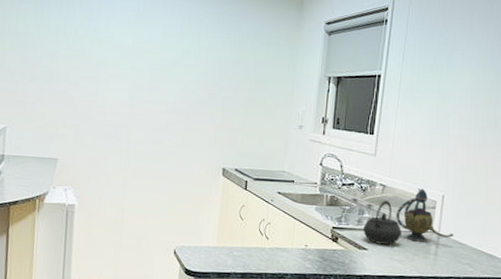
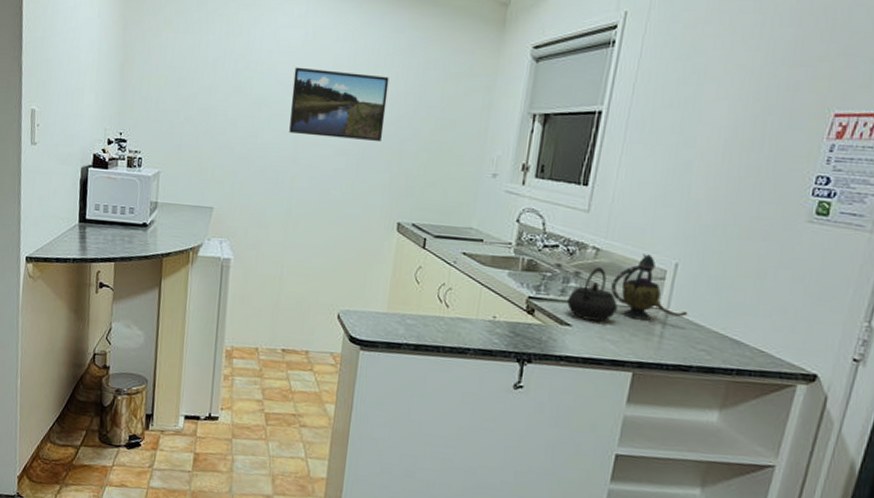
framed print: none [126,35,211,100] -> present [289,67,389,142]

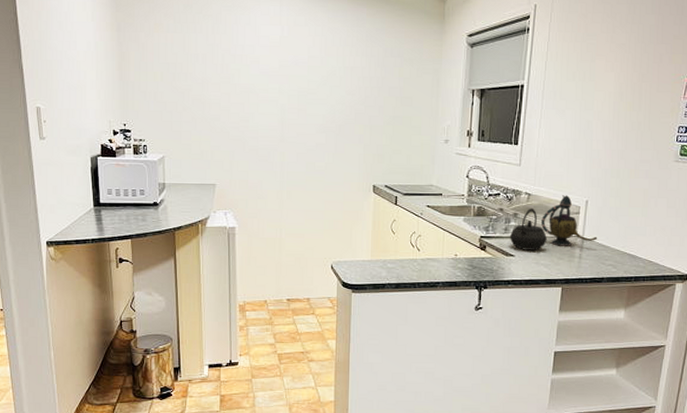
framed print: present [289,67,389,142] -> none [275,59,356,120]

